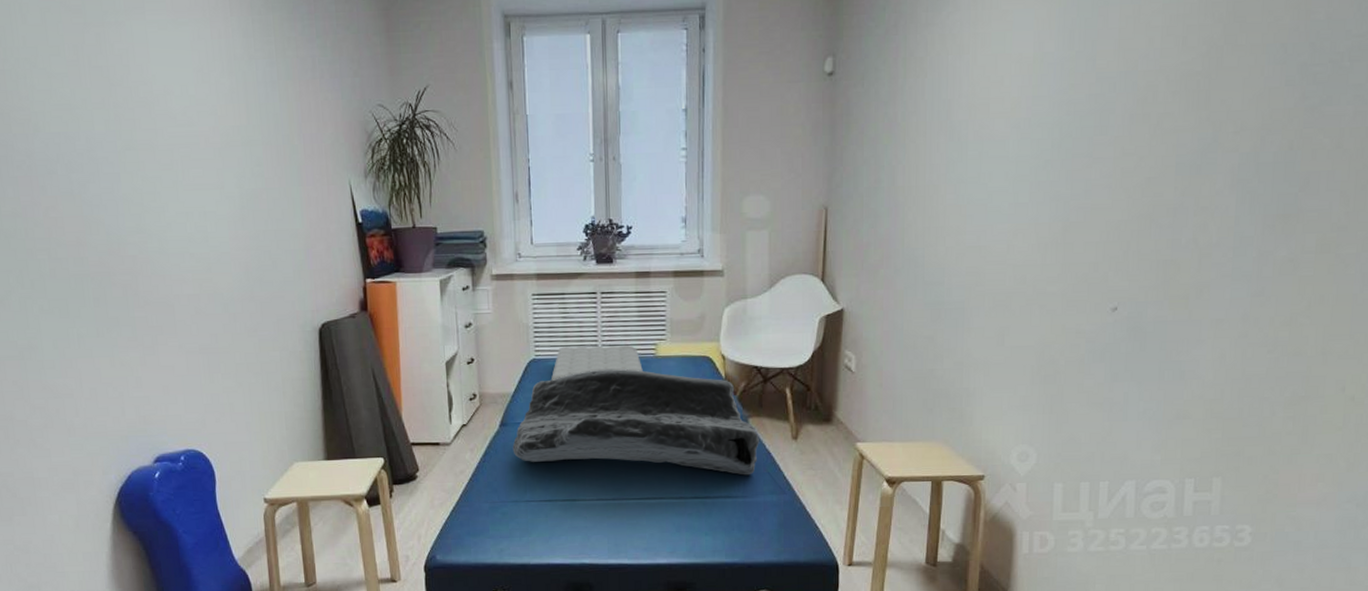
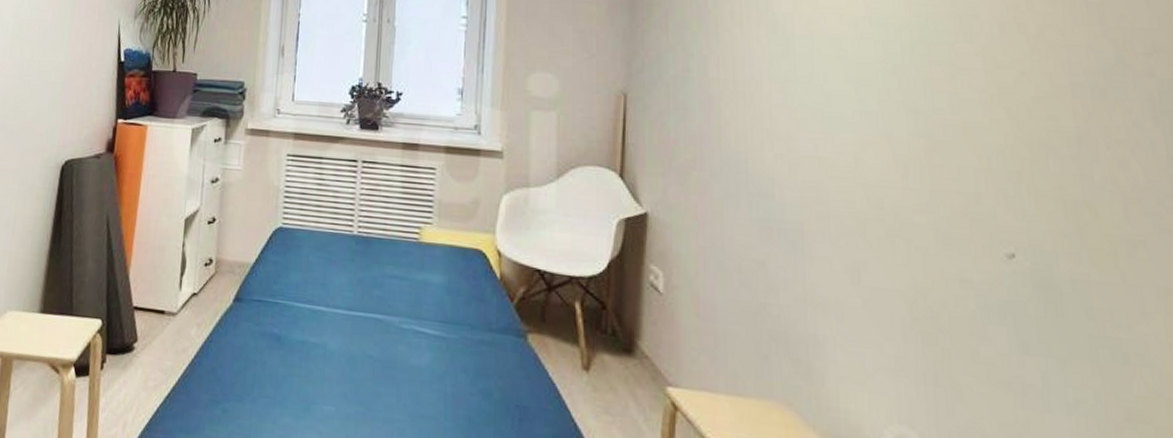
towel: present [512,368,759,475] -> none [244,248,540,409]
cushion: present [550,344,643,381] -> none [296,217,403,258]

